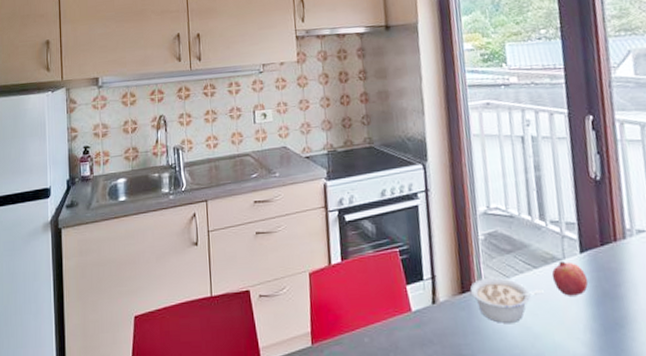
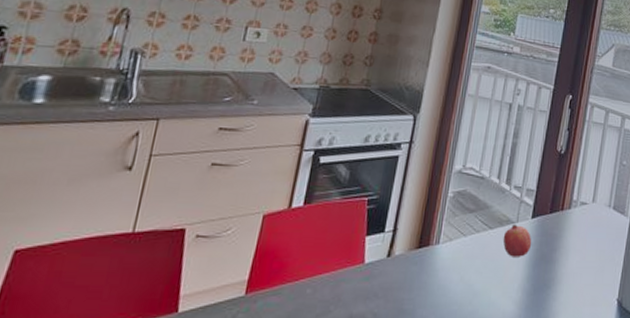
legume: present [470,277,544,323] -> none [426,234,493,279]

